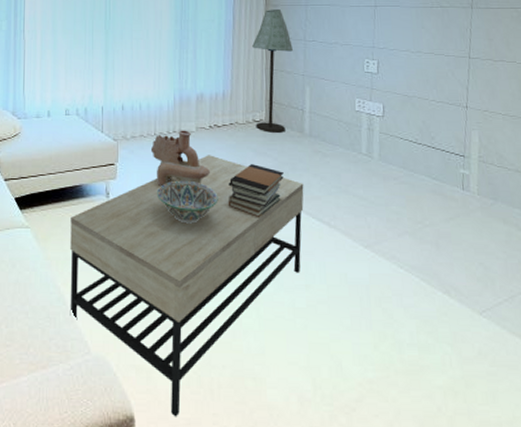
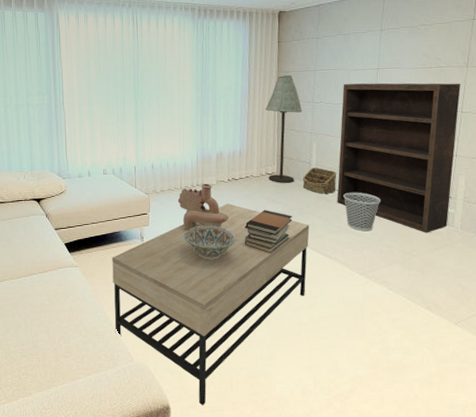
basket: none [295,116,334,147] -> present [303,167,337,194]
bookshelf: none [334,22,467,198] -> present [337,83,461,233]
wastebasket: none [342,146,385,194] -> present [343,192,381,232]

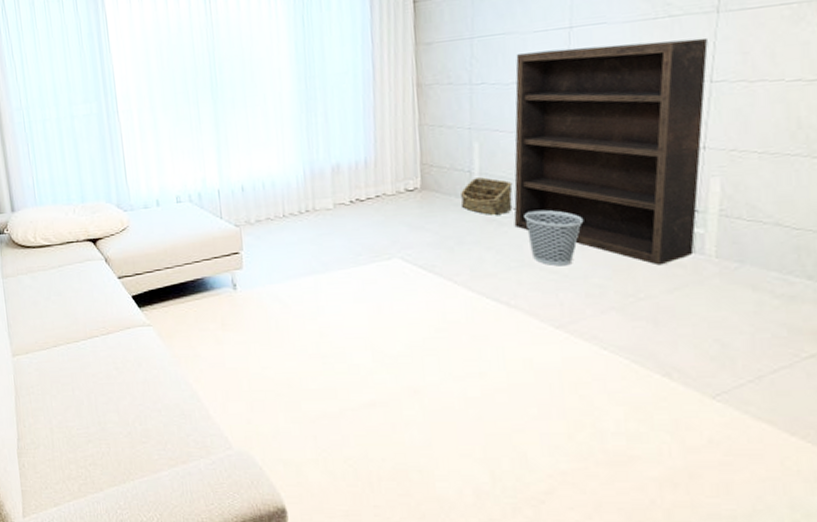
coffee table: present [112,203,310,406] -> none [195,234,475,509]
decorative vase: present [177,183,230,230] -> none [280,208,356,273]
decorative bowl: present [184,225,236,260] -> none [292,264,367,313]
book stack: present [244,210,292,254] -> none [377,241,448,302]
floor lamp: present [266,75,302,183] -> none [400,48,454,203]

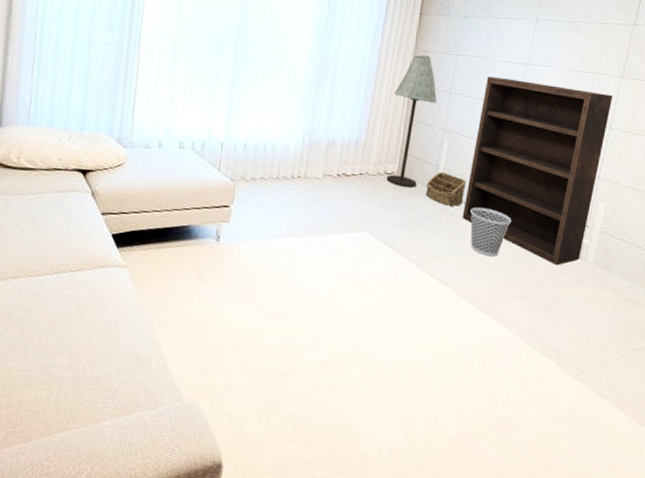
floor lamp: none [400,48,454,203] -> present [386,55,437,188]

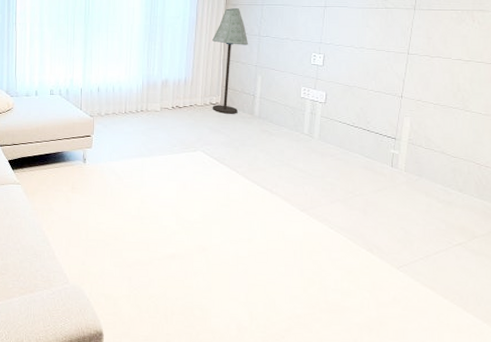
basket: present [426,172,467,206] -> none [247,100,281,127]
bookshelf: present [462,76,613,266] -> none [280,20,407,173]
wastebasket: present [470,207,512,257] -> none [286,127,324,168]

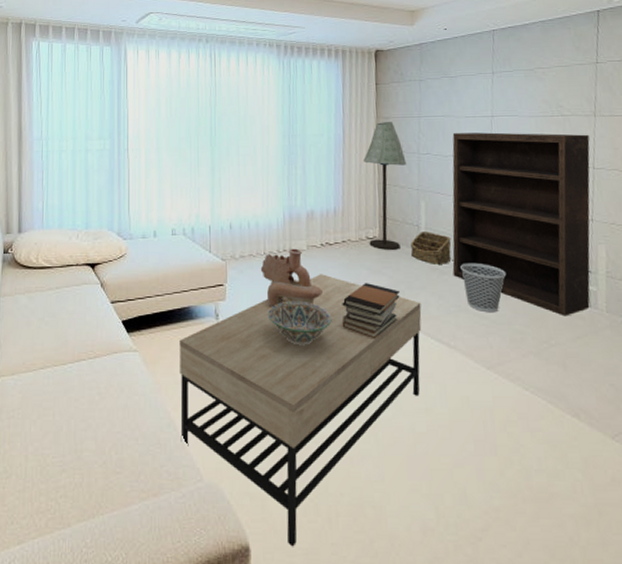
coffee table: none [52,131,251,335] -> present [179,274,422,547]
decorative vase: none [121,109,172,155] -> present [260,248,324,306]
decorative bowl: none [126,150,177,186] -> present [268,300,332,346]
book stack: none [185,140,234,184] -> present [342,283,400,339]
basket: none [247,100,281,127] -> present [411,231,452,264]
bookshelf: none [280,20,407,173] -> present [452,132,590,317]
wastebasket: none [286,127,324,168] -> present [460,262,507,313]

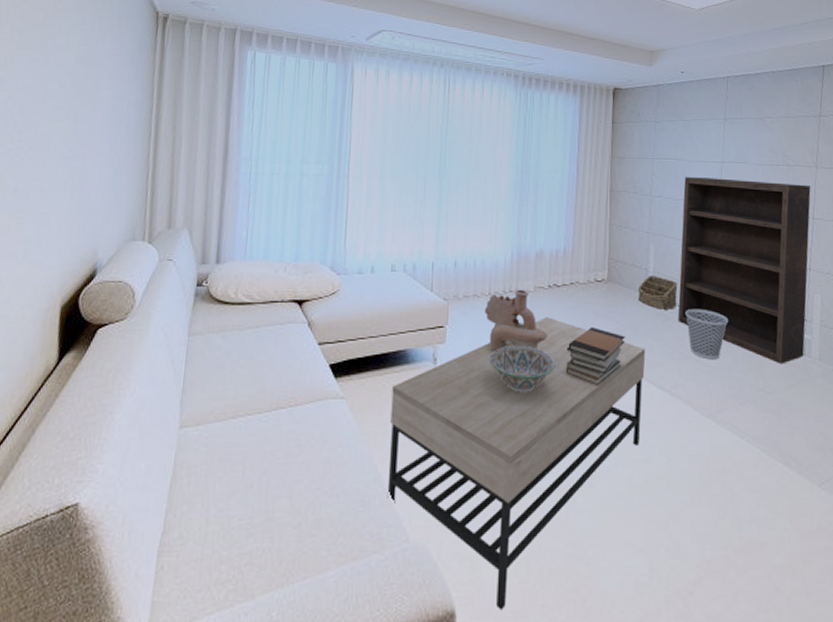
floor lamp: present [364,122,406,250] -> none [596,162,638,293]

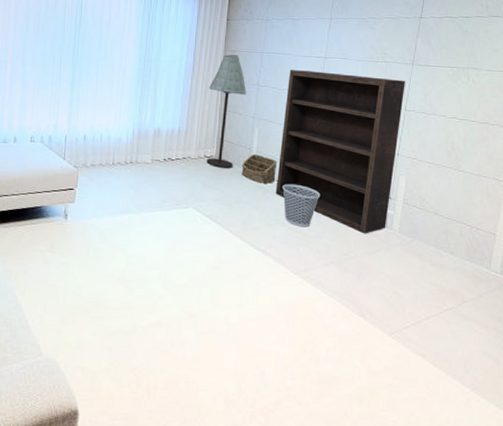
coffee table: present [387,317,646,610] -> none [25,185,245,412]
decorative vase: present [484,289,549,350] -> none [108,161,162,211]
decorative bowl: present [490,345,555,393] -> none [111,206,167,246]
book stack: present [565,327,625,386] -> none [175,195,228,244]
floor lamp: none [596,162,638,293] -> present [206,54,246,168]

